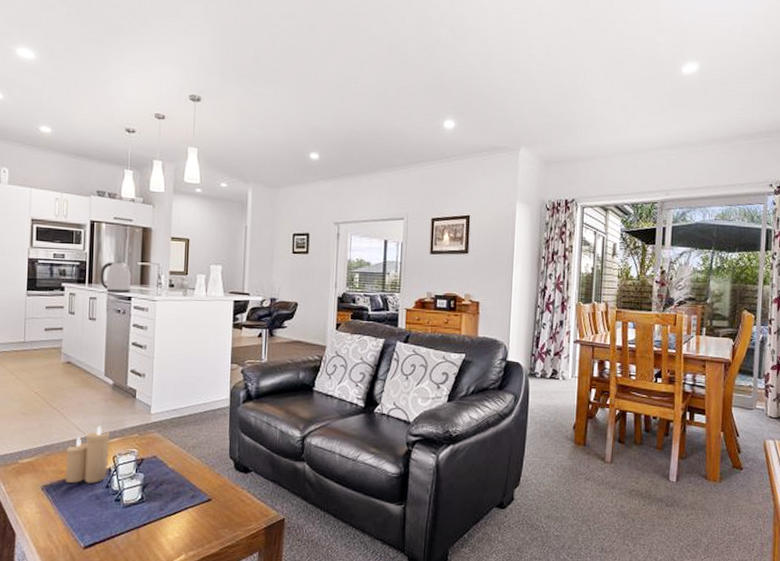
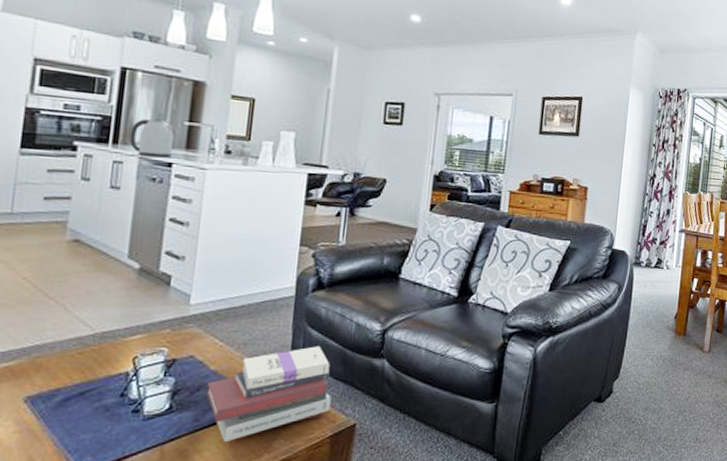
candle: present [65,426,110,483] -> none [60,319,130,392]
books: none [167,450,263,529] -> present [205,346,331,443]

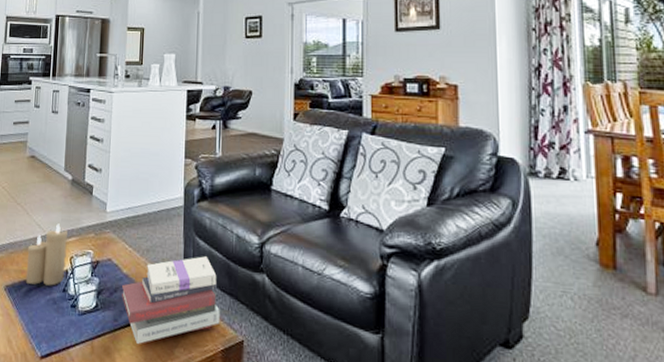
candle: none [60,319,130,392] -> present [25,223,68,286]
kettle: present [129,118,174,158] -> none [63,53,90,86]

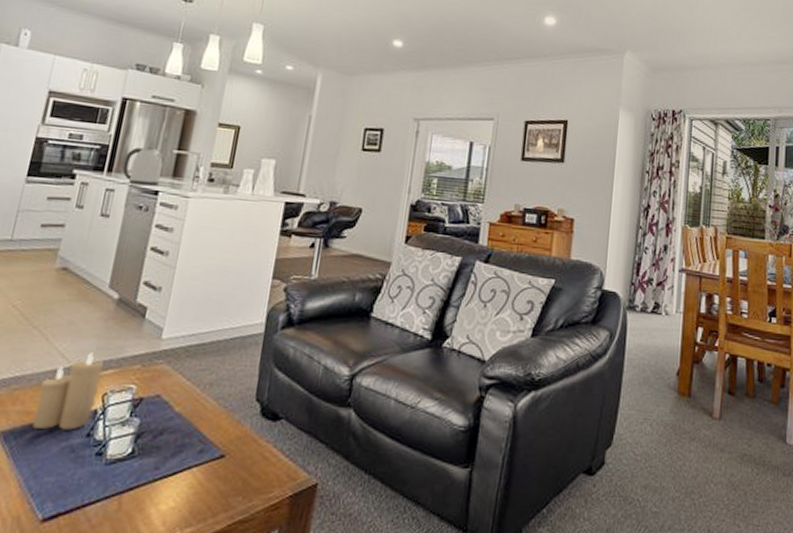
kettle: none [63,53,90,86] -> present [122,147,163,186]
books: present [121,256,220,345] -> none [168,390,295,497]

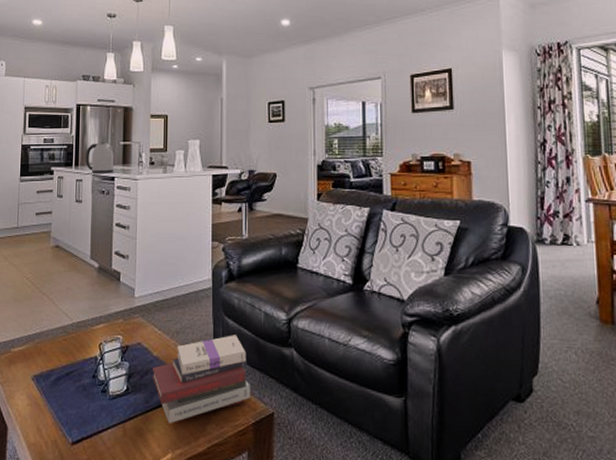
candle: present [32,352,103,430] -> none [54,311,96,373]
books: none [168,390,295,497] -> present [152,335,250,424]

